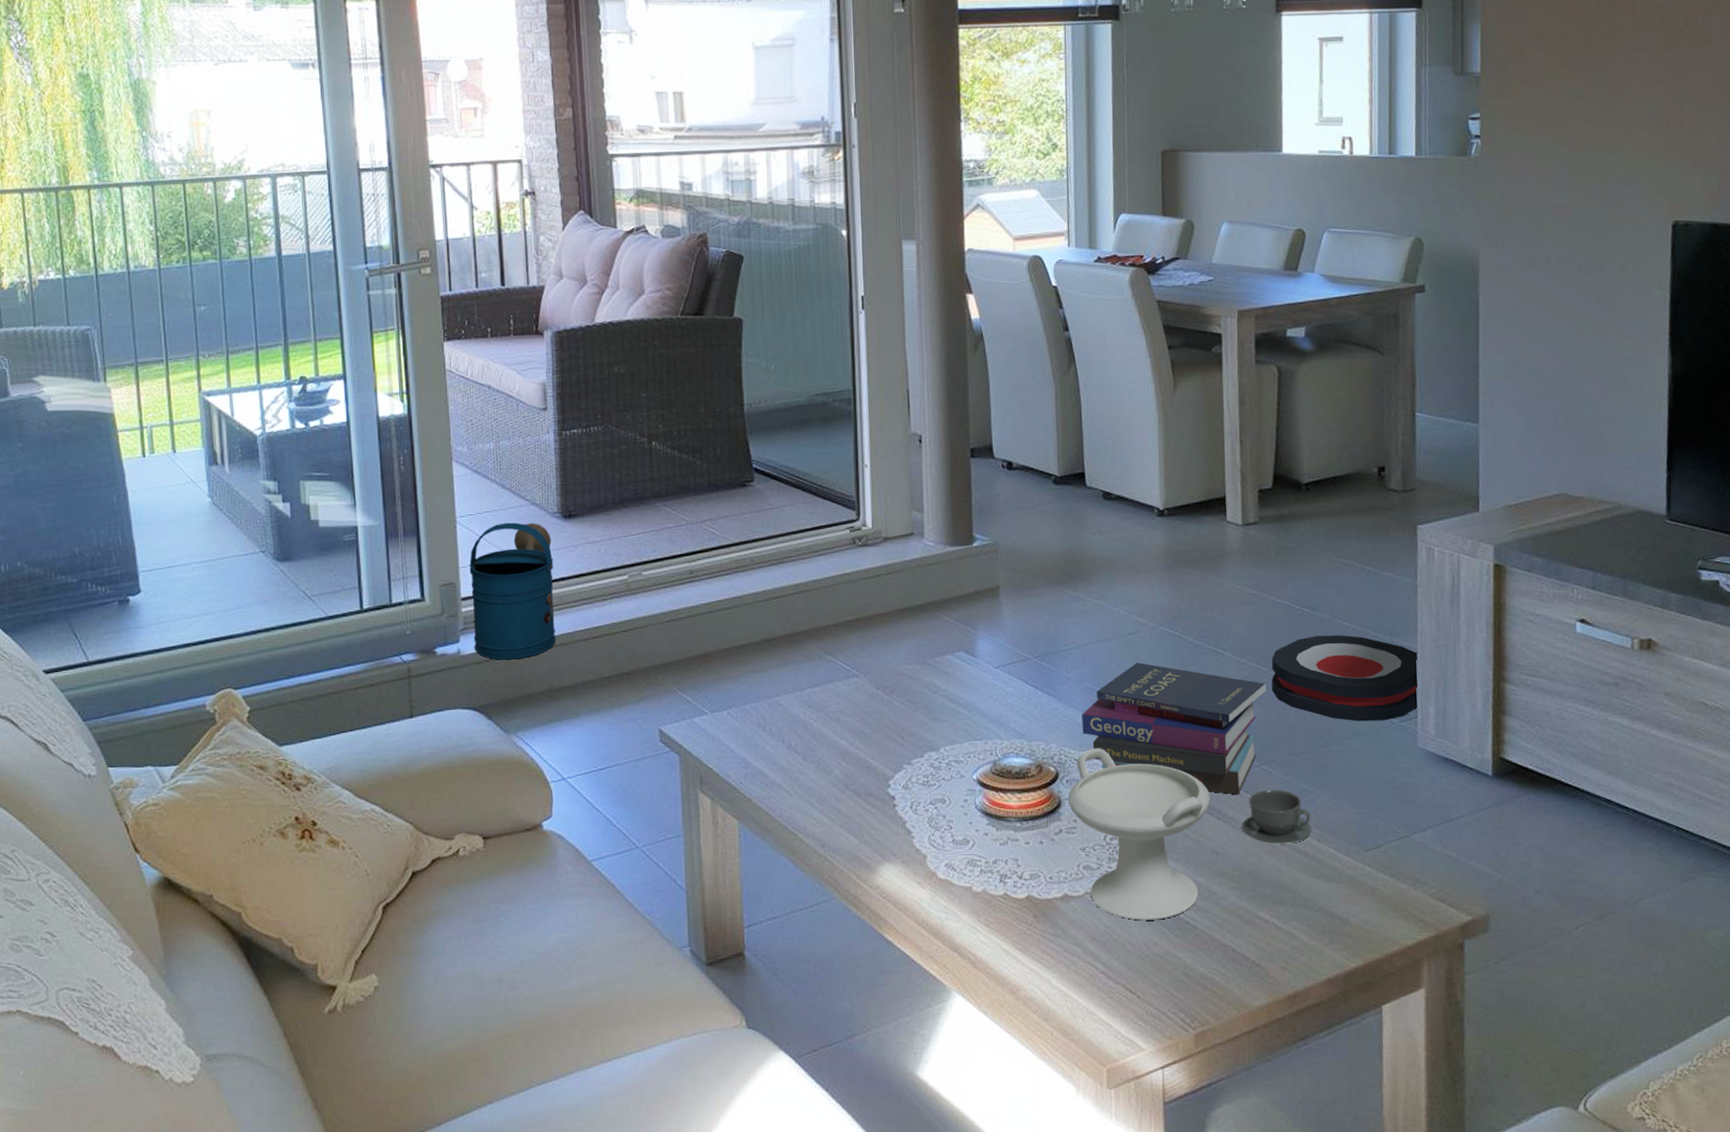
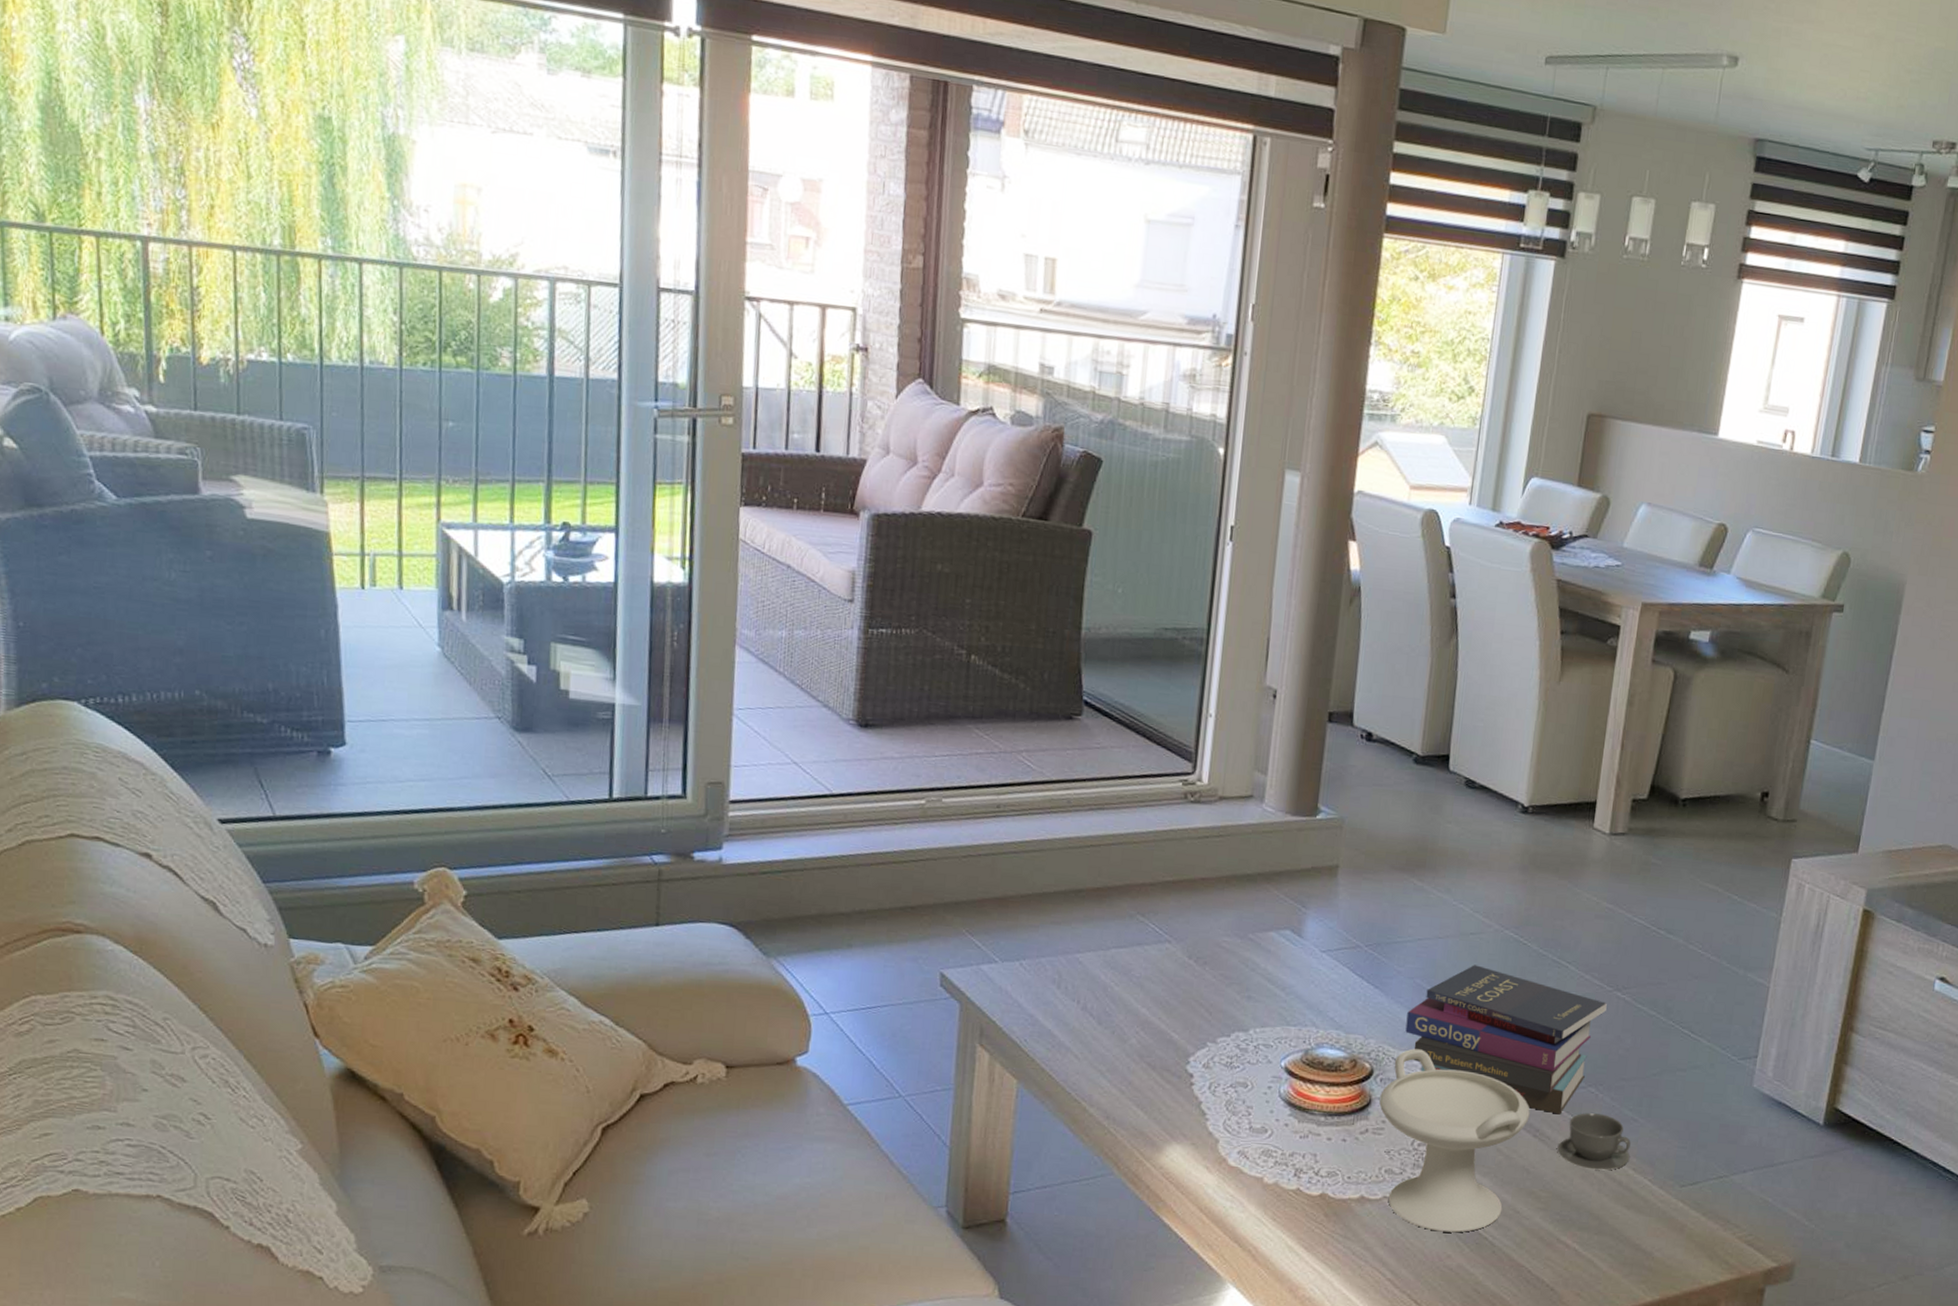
watering can: present [469,522,555,660] -> none [739,722,842,877]
robot vacuum: present [1271,635,1418,722] -> none [1612,960,1770,1057]

